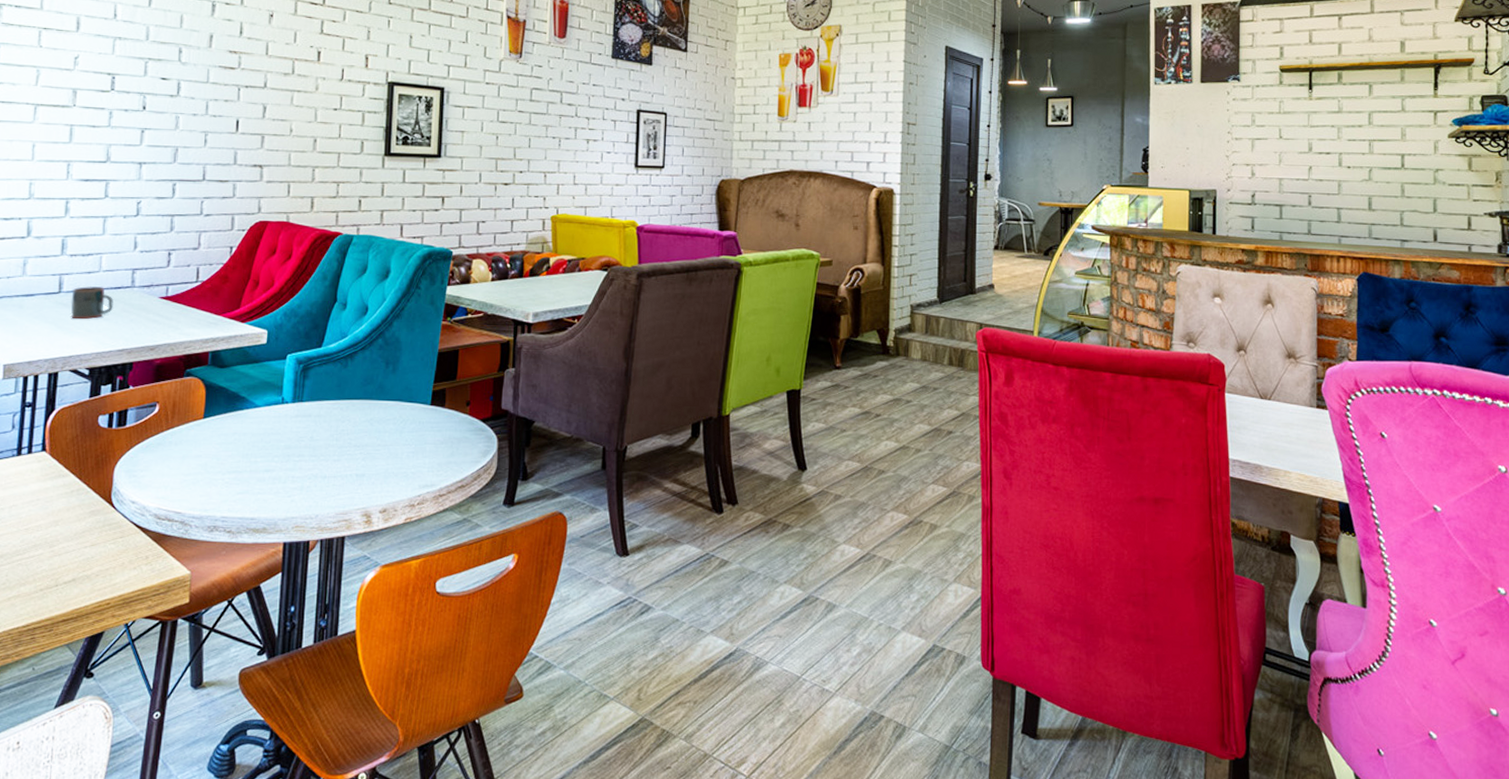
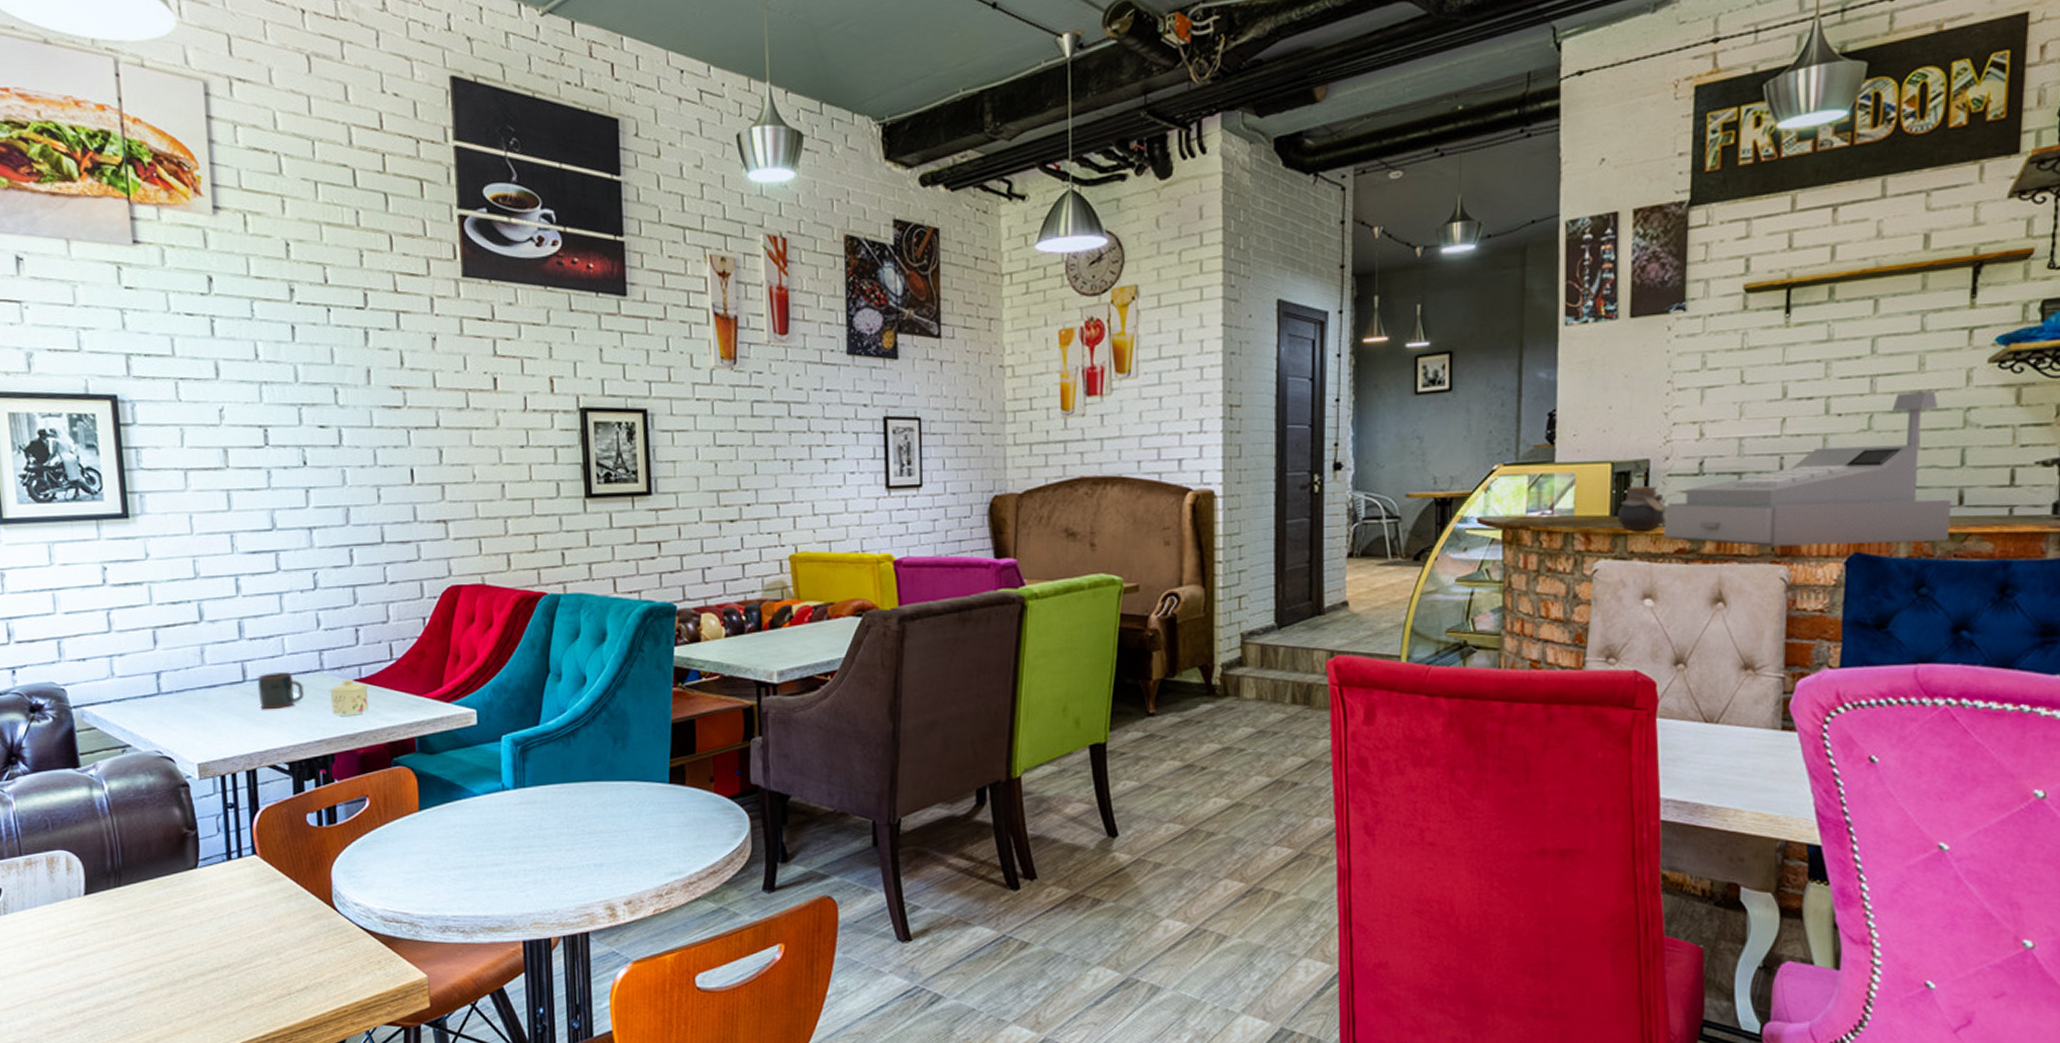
sugar bowl: none [136,296,173,330] -> present [329,678,369,717]
jar: none [1193,210,1229,246] -> present [1616,486,1666,533]
cash register: none [1227,154,1429,267] -> present [1663,390,1951,547]

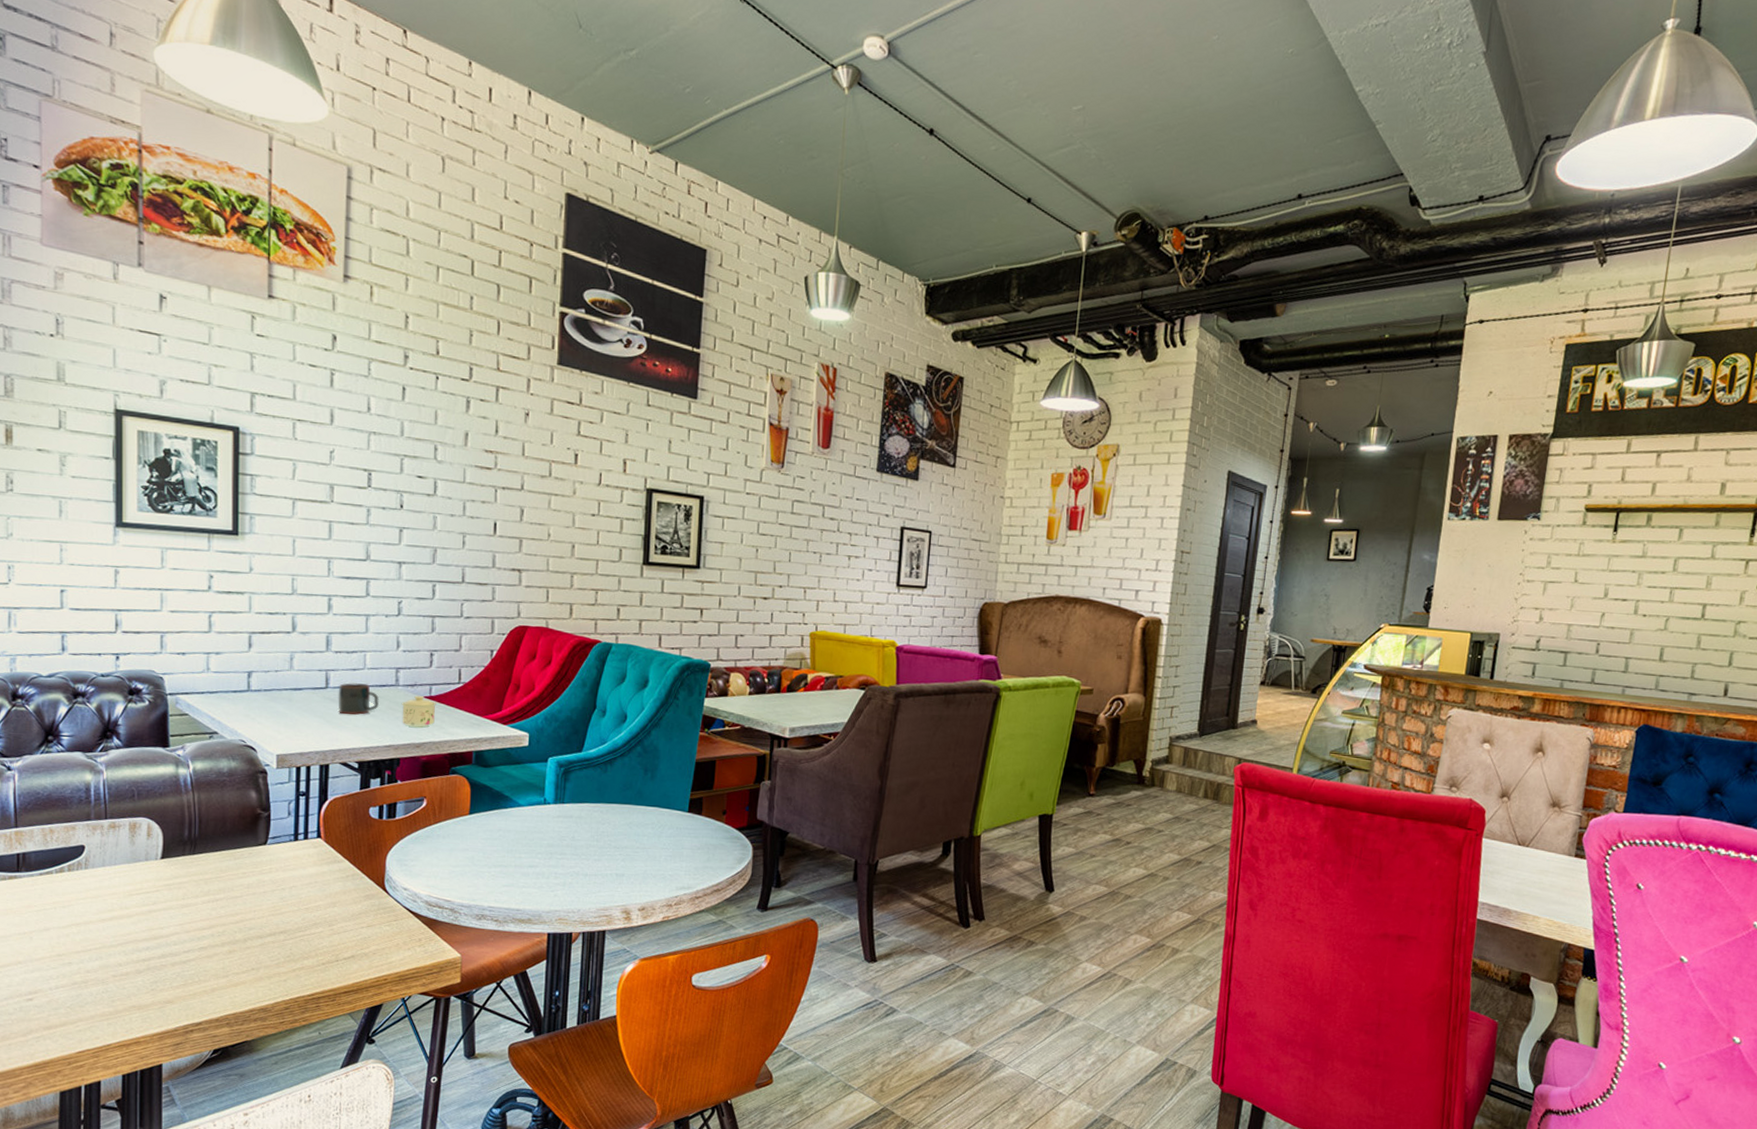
jar: present [1616,486,1666,533] -> none [1470,653,1508,691]
cash register: present [1663,390,1951,547] -> none [1503,604,1719,722]

